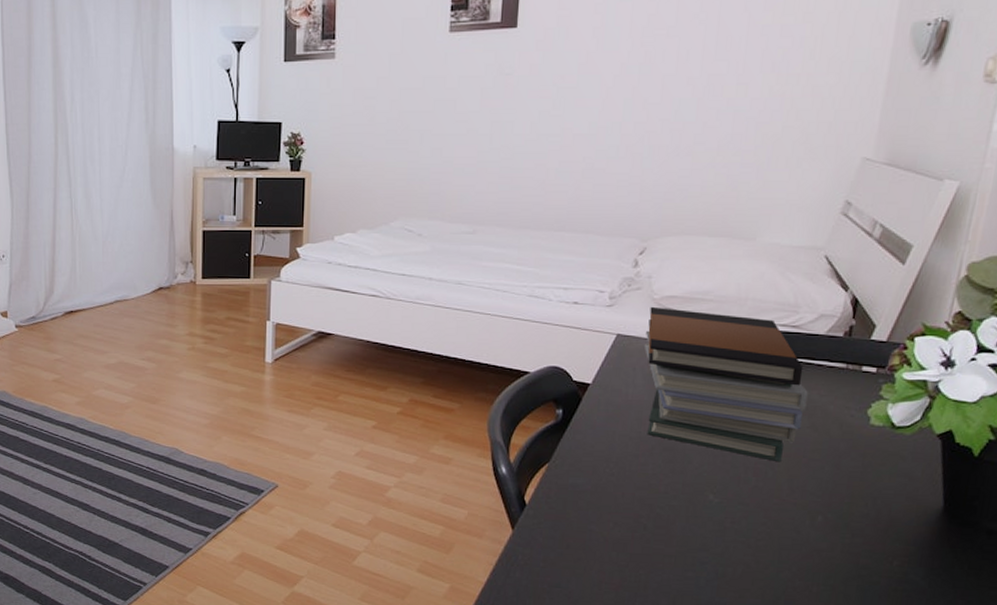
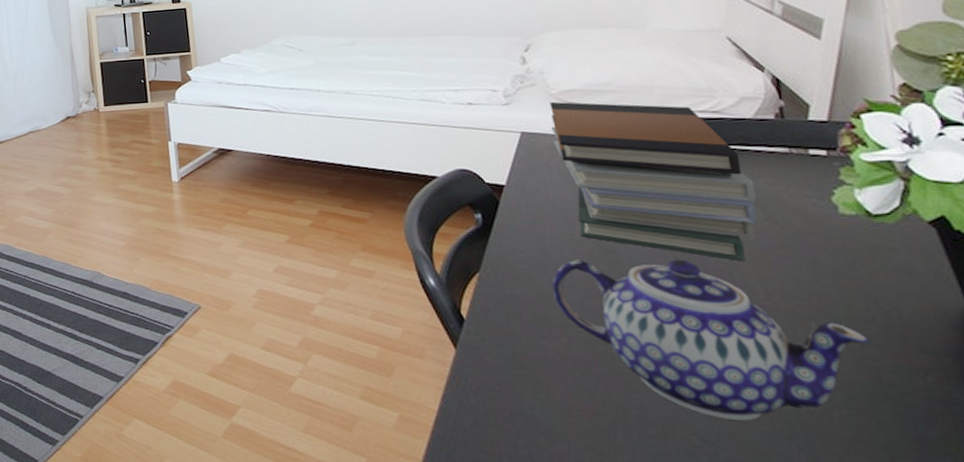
teapot: none [610,454,860,594] -> present [552,259,870,421]

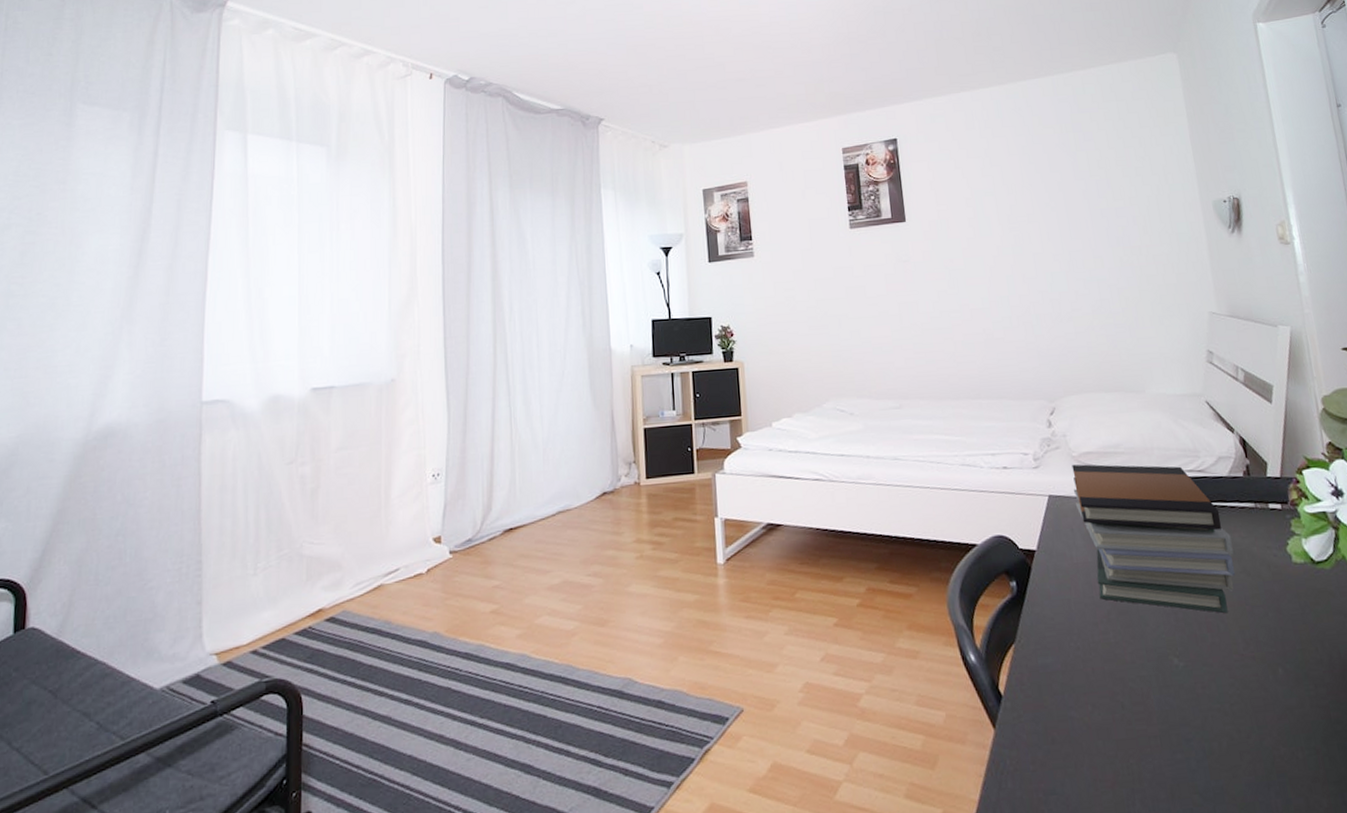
teapot: present [552,259,870,421] -> none [1077,615,1321,773]

